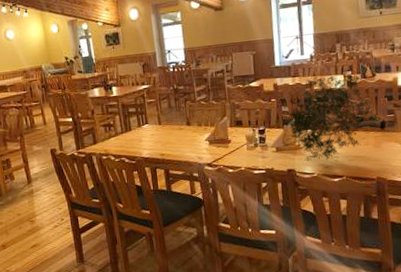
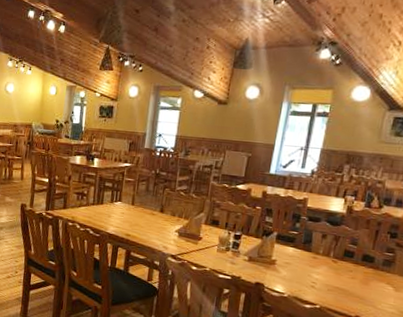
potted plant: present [286,69,387,161] -> none [264,193,383,284]

